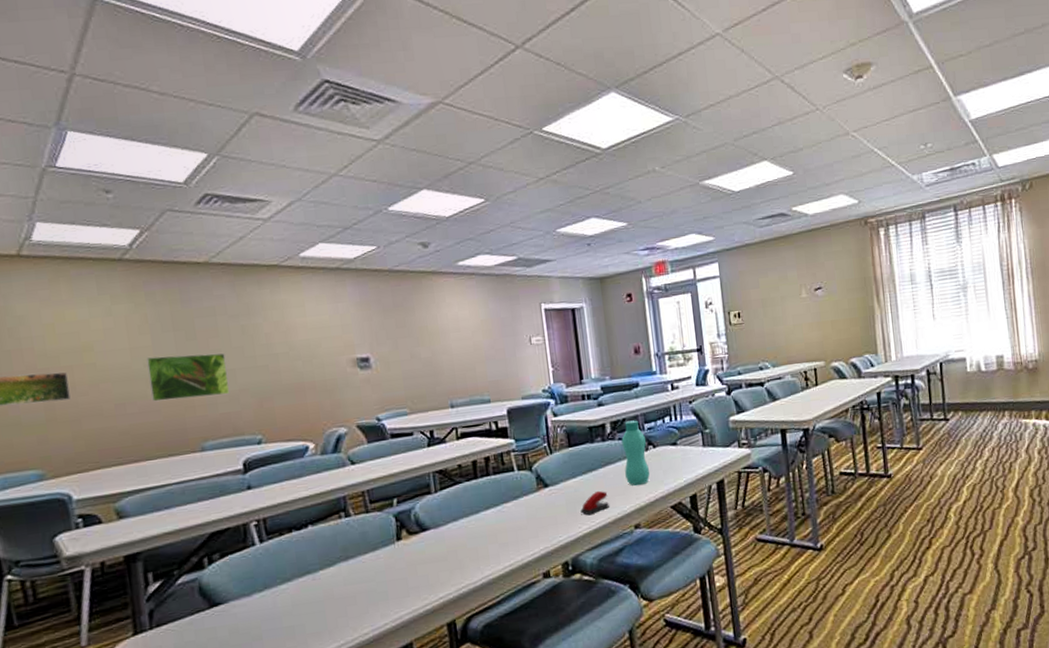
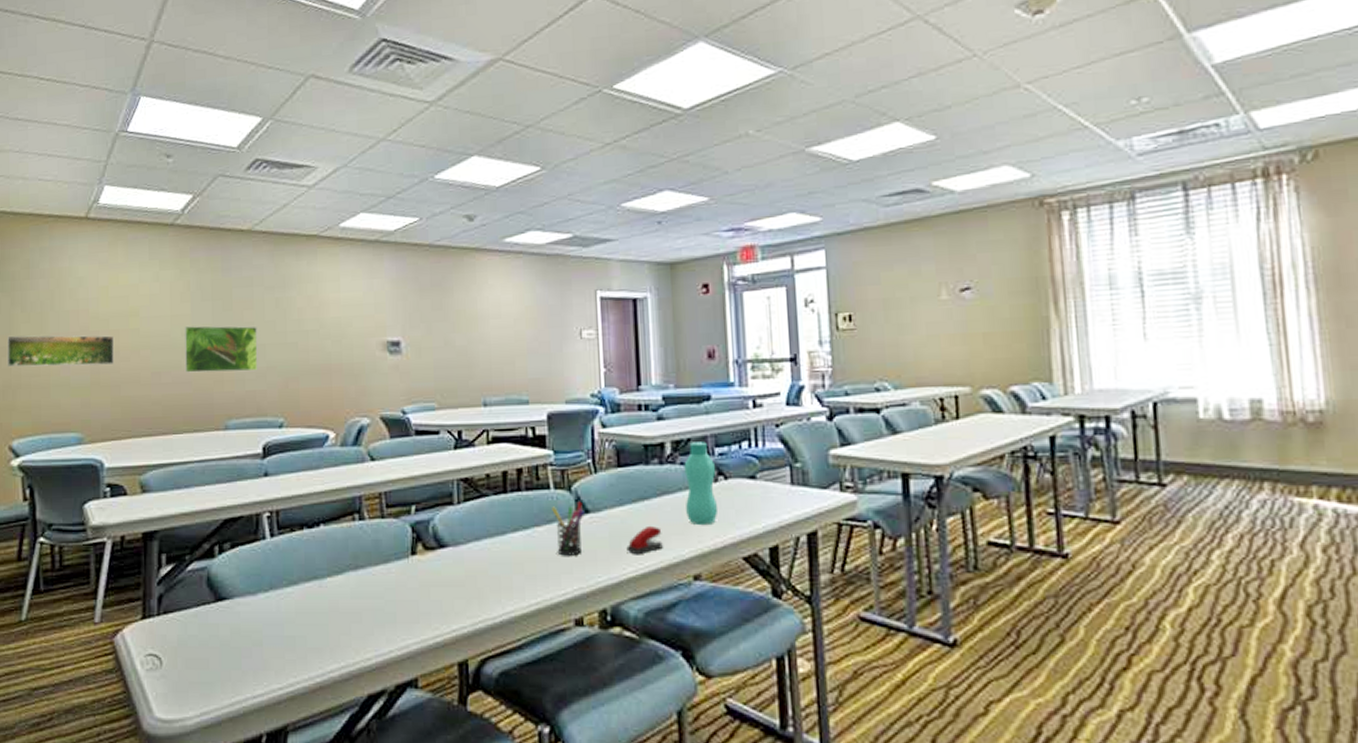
pen holder: none [517,478,545,524] -> present [552,501,584,556]

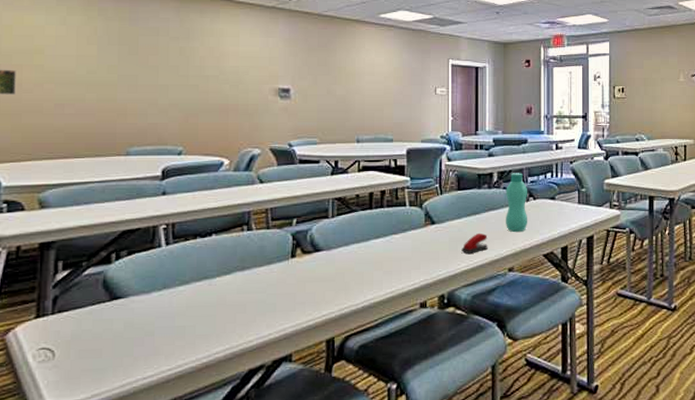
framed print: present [184,326,258,373] -> none [88,66,161,107]
pen holder: present [552,501,584,556] -> none [407,215,431,256]

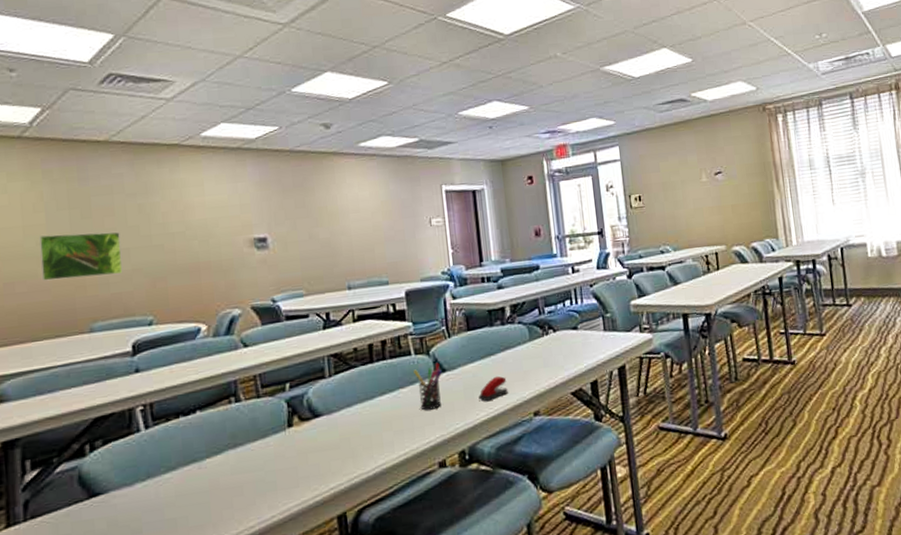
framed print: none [88,66,161,107] -> present [39,232,123,281]
pen holder: none [407,215,431,256] -> present [414,362,442,411]
bottle: present [506,173,528,233] -> none [521,303,550,371]

